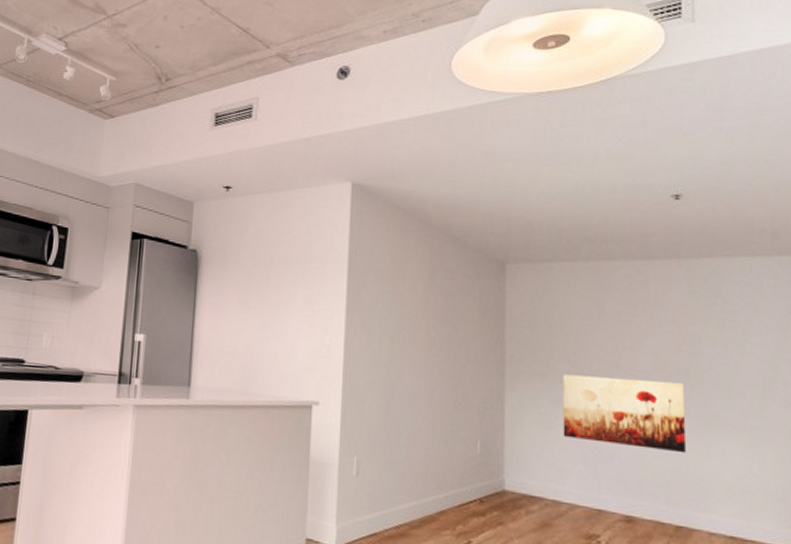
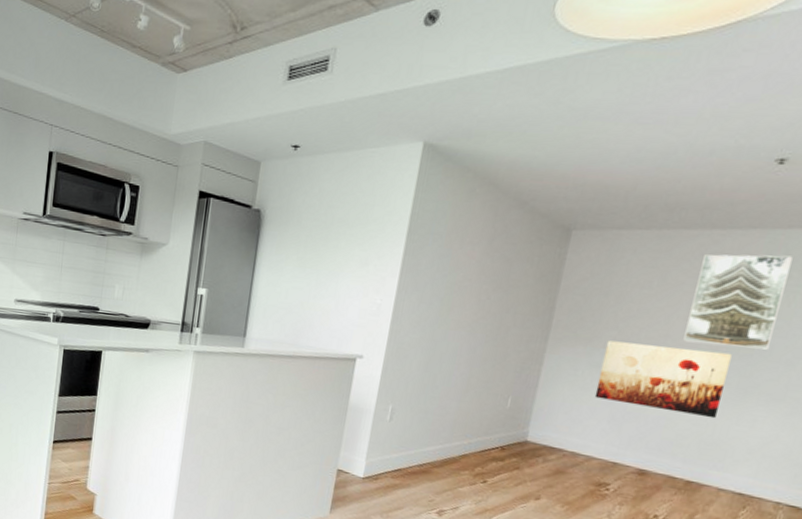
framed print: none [633,283,715,377] -> present [683,254,793,350]

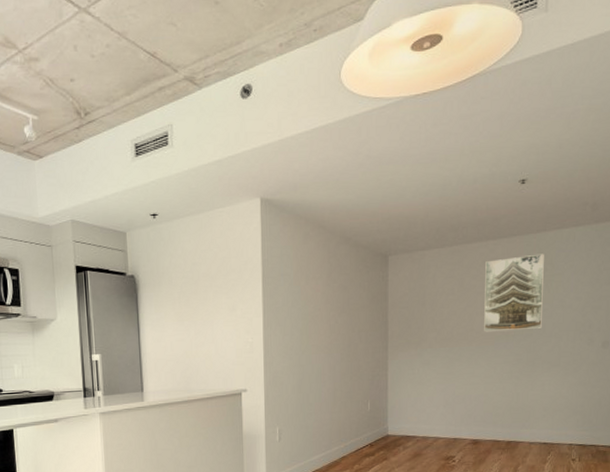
wall art: present [594,340,732,419] -> none [430,335,519,390]

